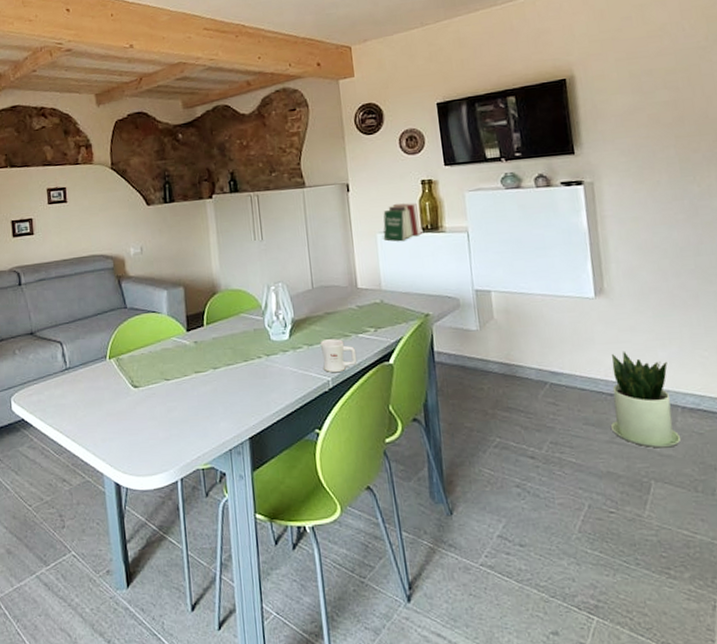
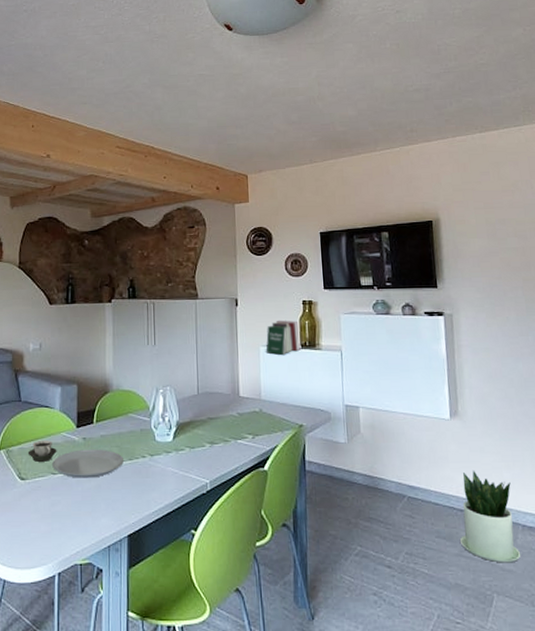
cup: none [138,346,169,369] -> present [27,440,57,462]
plate: none [164,352,239,383] -> present [52,449,123,478]
mug: present [320,338,357,373] -> none [201,443,235,476]

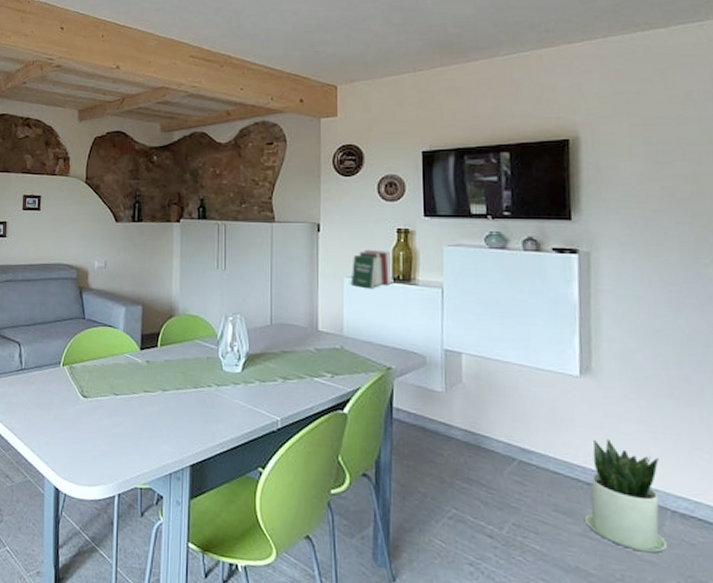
cup: present [27,440,57,462] -> none [90,359,120,382]
plate: present [52,449,123,478] -> none [115,372,188,403]

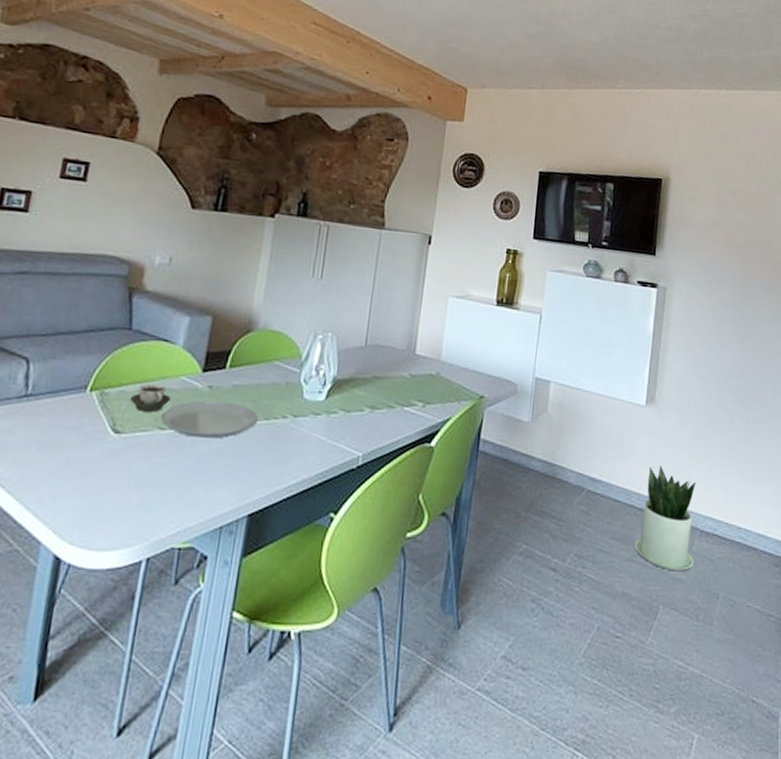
cup: none [90,359,120,382] -> present [129,383,171,412]
plate: none [115,372,188,403] -> present [161,400,258,439]
books: present [350,249,392,289] -> none [455,268,498,312]

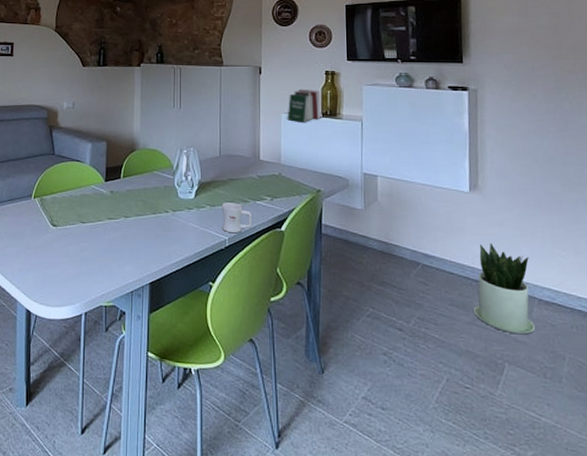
cup: present [129,383,171,412] -> none [59,191,87,211]
plate: present [161,400,258,439] -> none [82,201,147,228]
mug: none [356,407,398,449] -> present [221,202,253,234]
books: none [455,268,498,312] -> present [287,89,321,123]

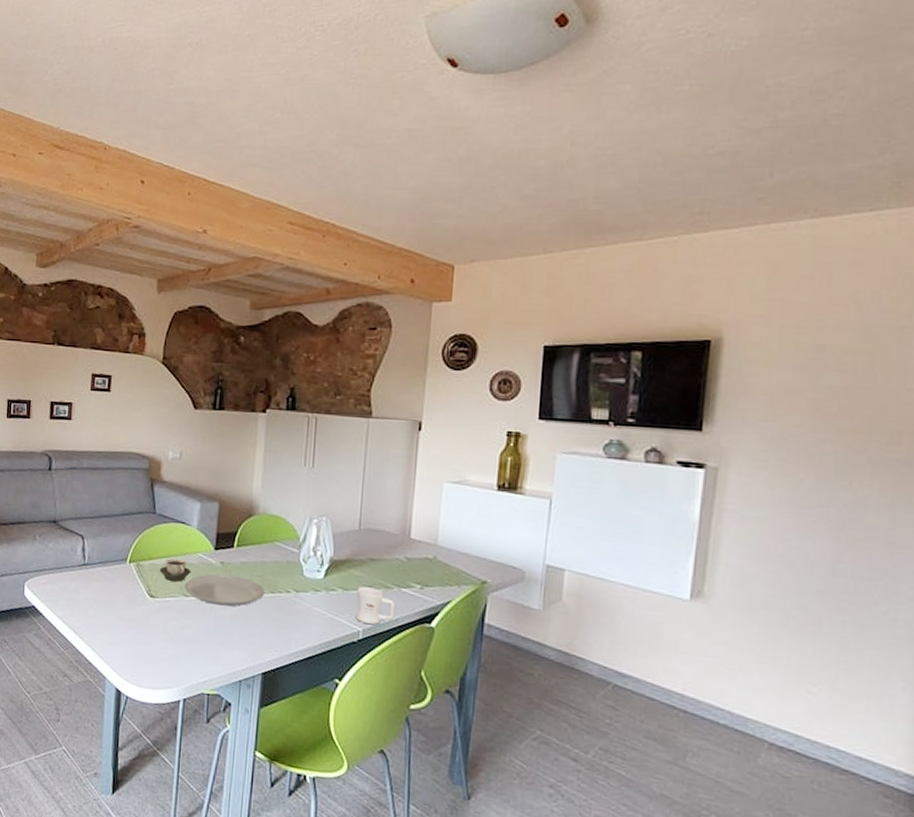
cup: none [59,191,87,211] -> present [159,558,191,582]
plate: none [82,201,147,228] -> present [185,574,264,607]
books: present [287,89,321,123] -> none [450,452,498,497]
planter: present [473,242,536,335] -> none [675,666,763,785]

